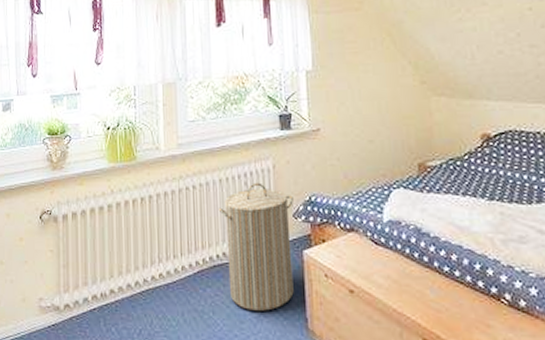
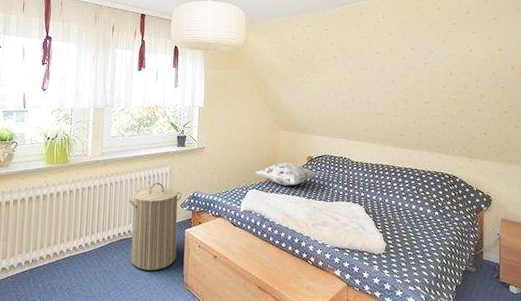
decorative pillow: none [399,144,502,182] -> present [255,161,318,186]

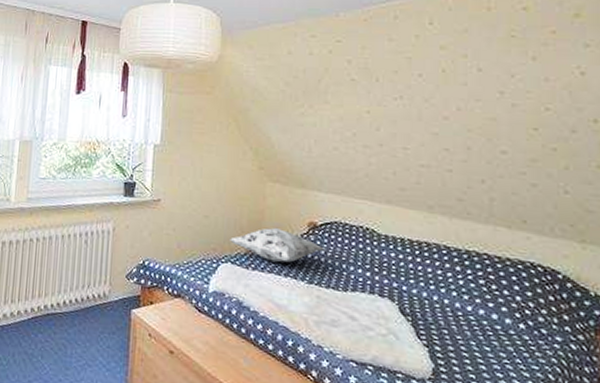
laundry hamper: present [128,182,182,271] -> none [57,242,128,361]

